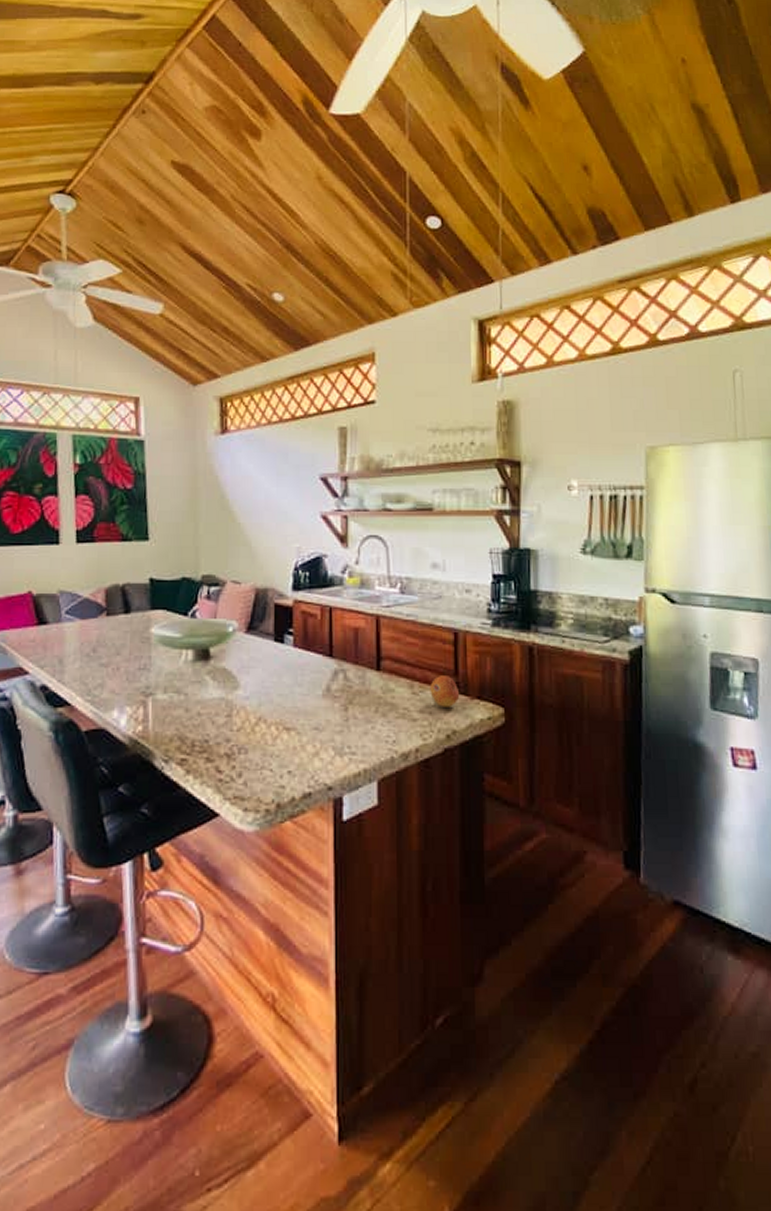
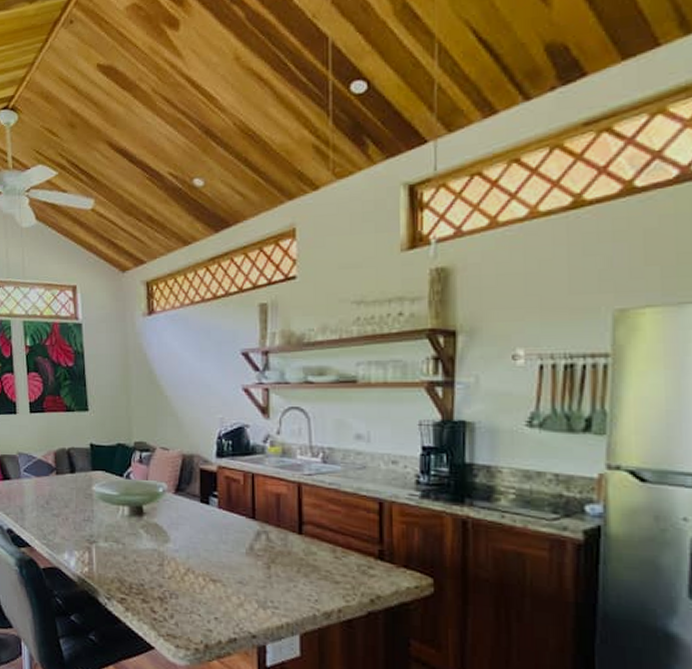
fruit: present [430,676,460,707] -> none [353,543,385,573]

